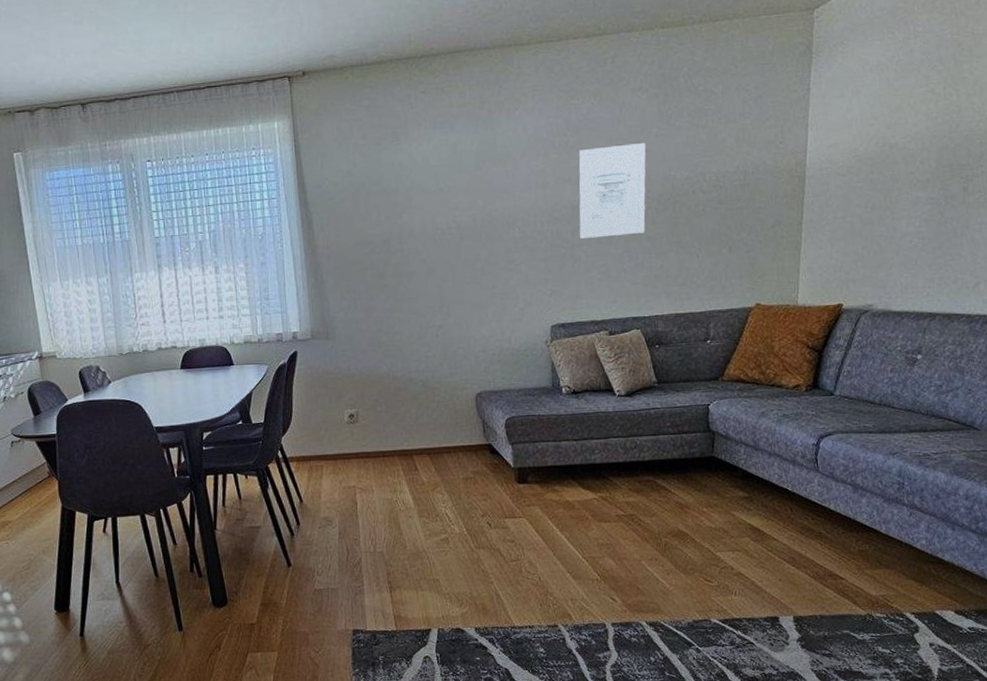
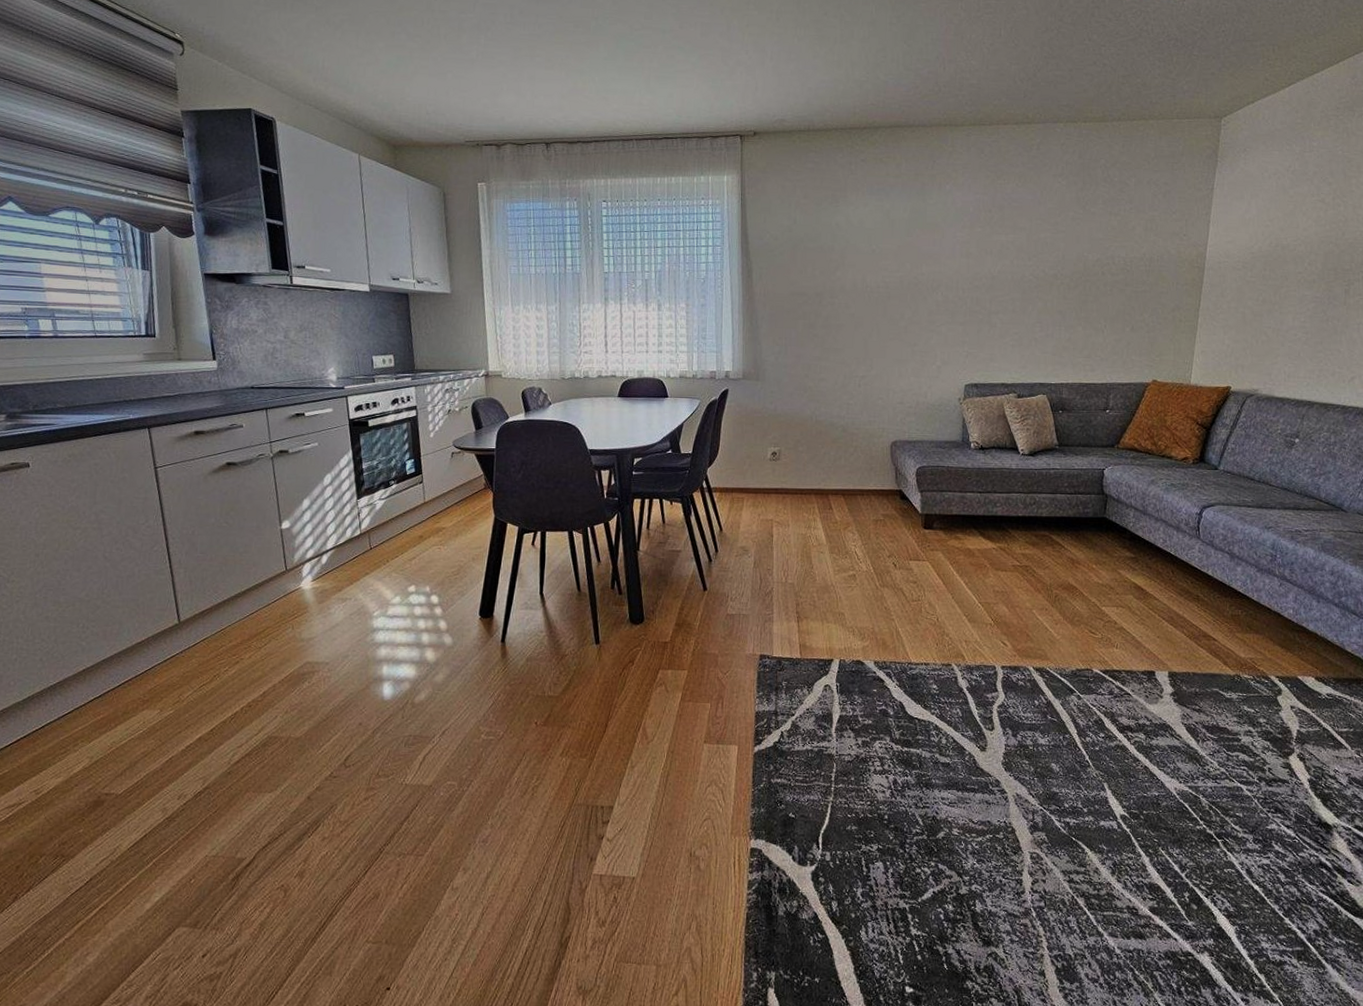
wall art: present [578,142,646,239] -> none [996,224,1063,308]

